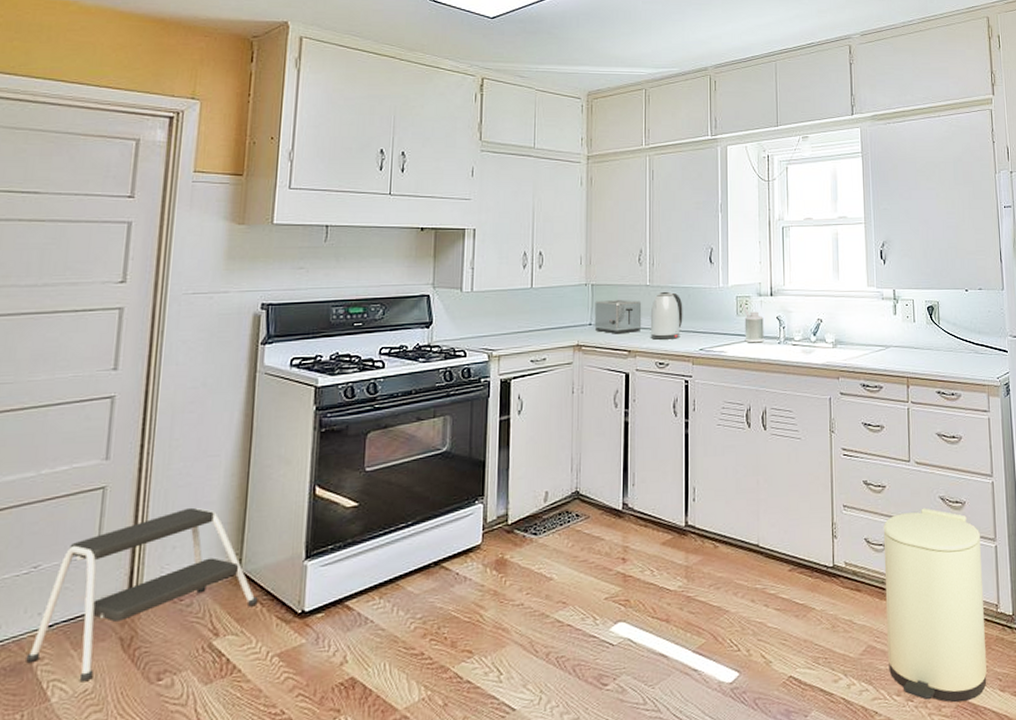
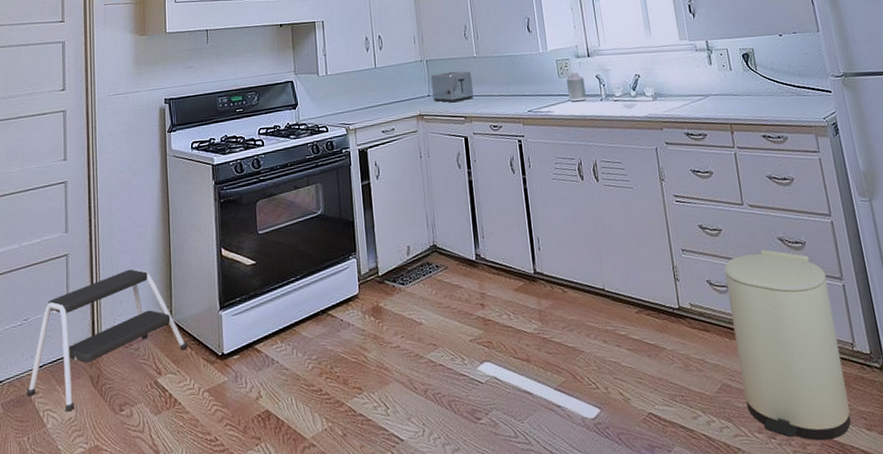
kettle: present [650,292,683,340] -> none [480,61,510,105]

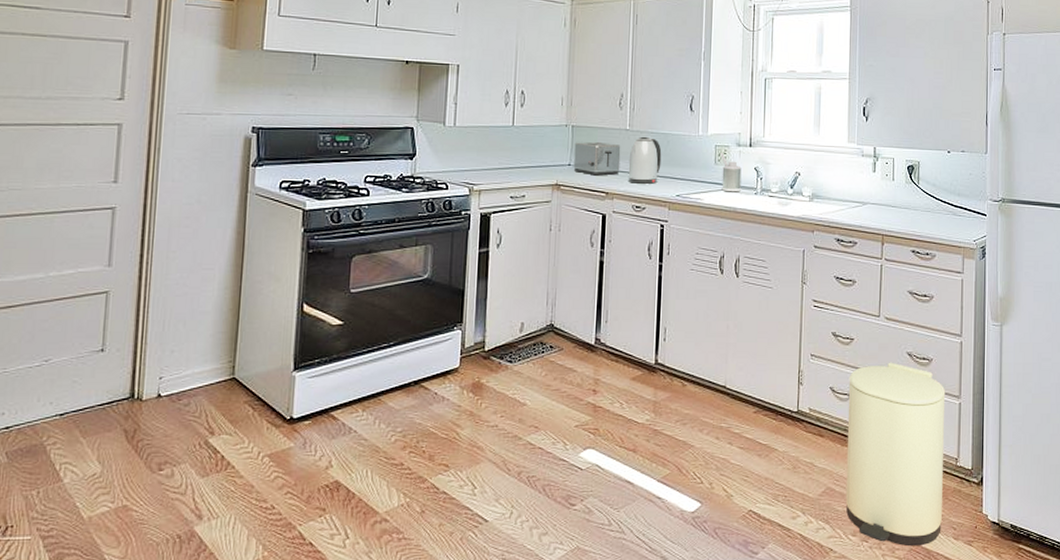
step stool: present [27,269,188,412] -> none [40,315,250,467]
kettle: none [480,61,510,105] -> present [628,137,662,184]

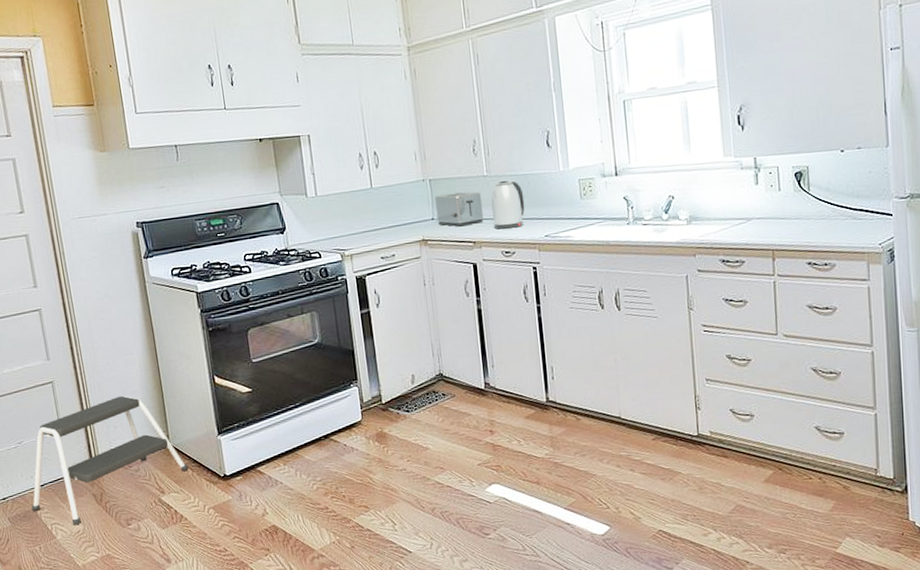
step stool: none [40,315,250,467] -> present [31,395,189,526]
soap dispenser: present [720,153,742,192] -> none [585,186,612,226]
pedal bin: present [845,362,946,546] -> none [749,379,864,555]

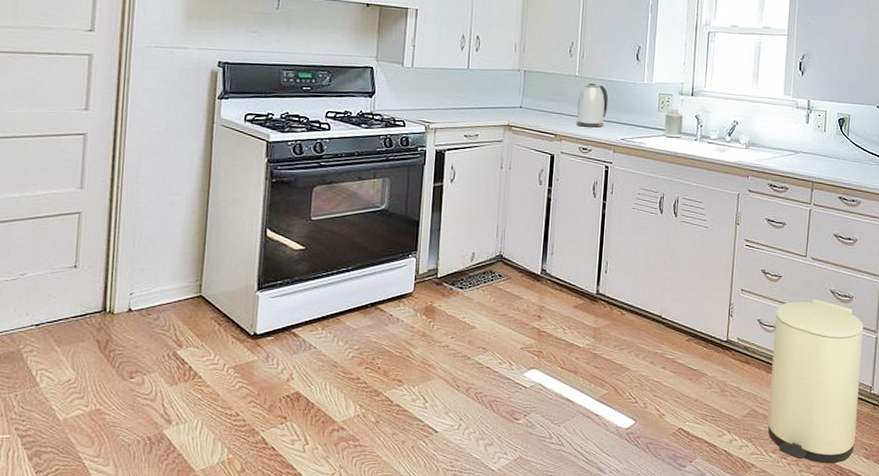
step stool: present [31,395,189,526] -> none [17,237,216,373]
toaster: present [434,191,484,227] -> none [524,86,570,119]
soap dispenser: none [585,186,612,226] -> present [663,101,683,138]
pedal bin: none [749,379,864,555] -> present [767,298,864,463]

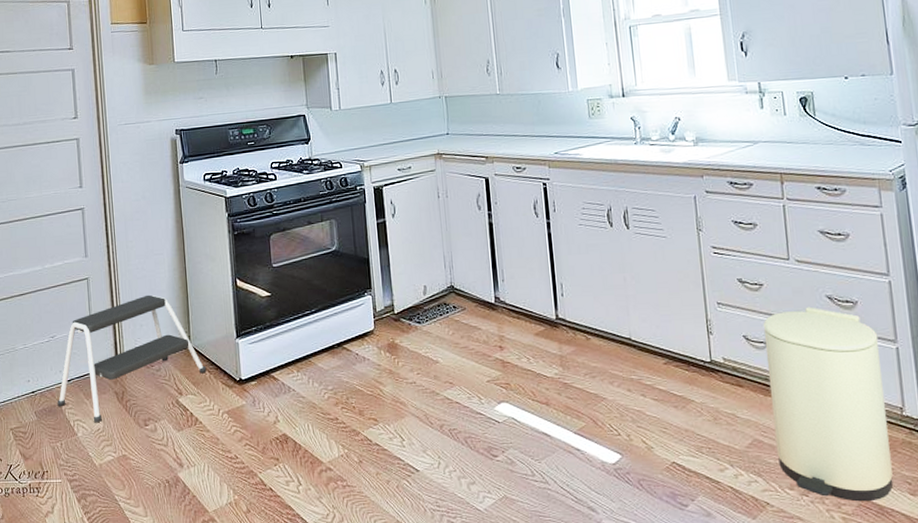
step stool: none [17,237,216,373] -> present [57,294,207,423]
kettle: present [576,84,609,128] -> none [503,99,536,146]
soap dispenser: present [663,101,683,138] -> none [593,106,620,145]

